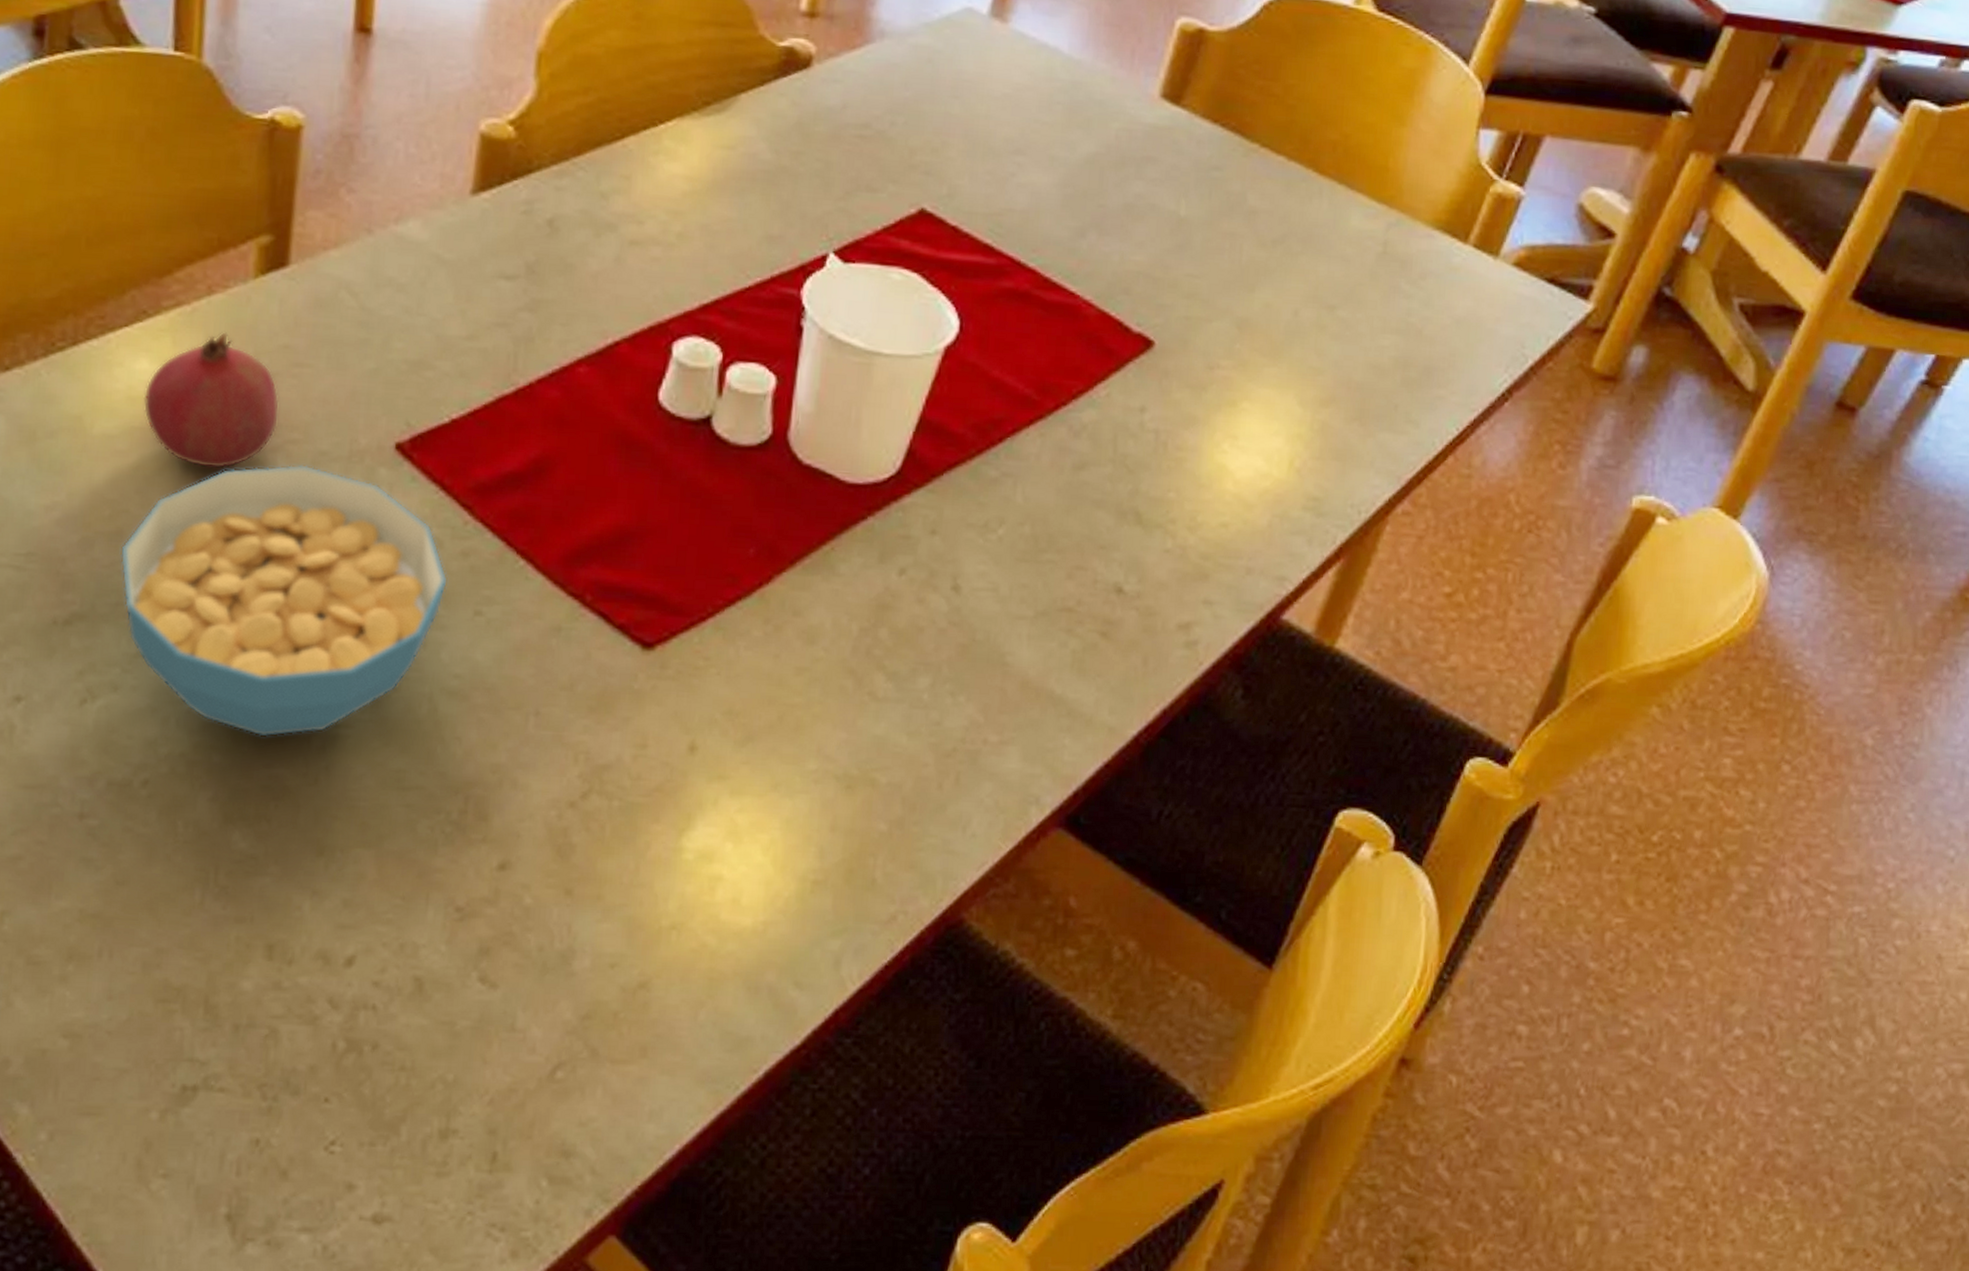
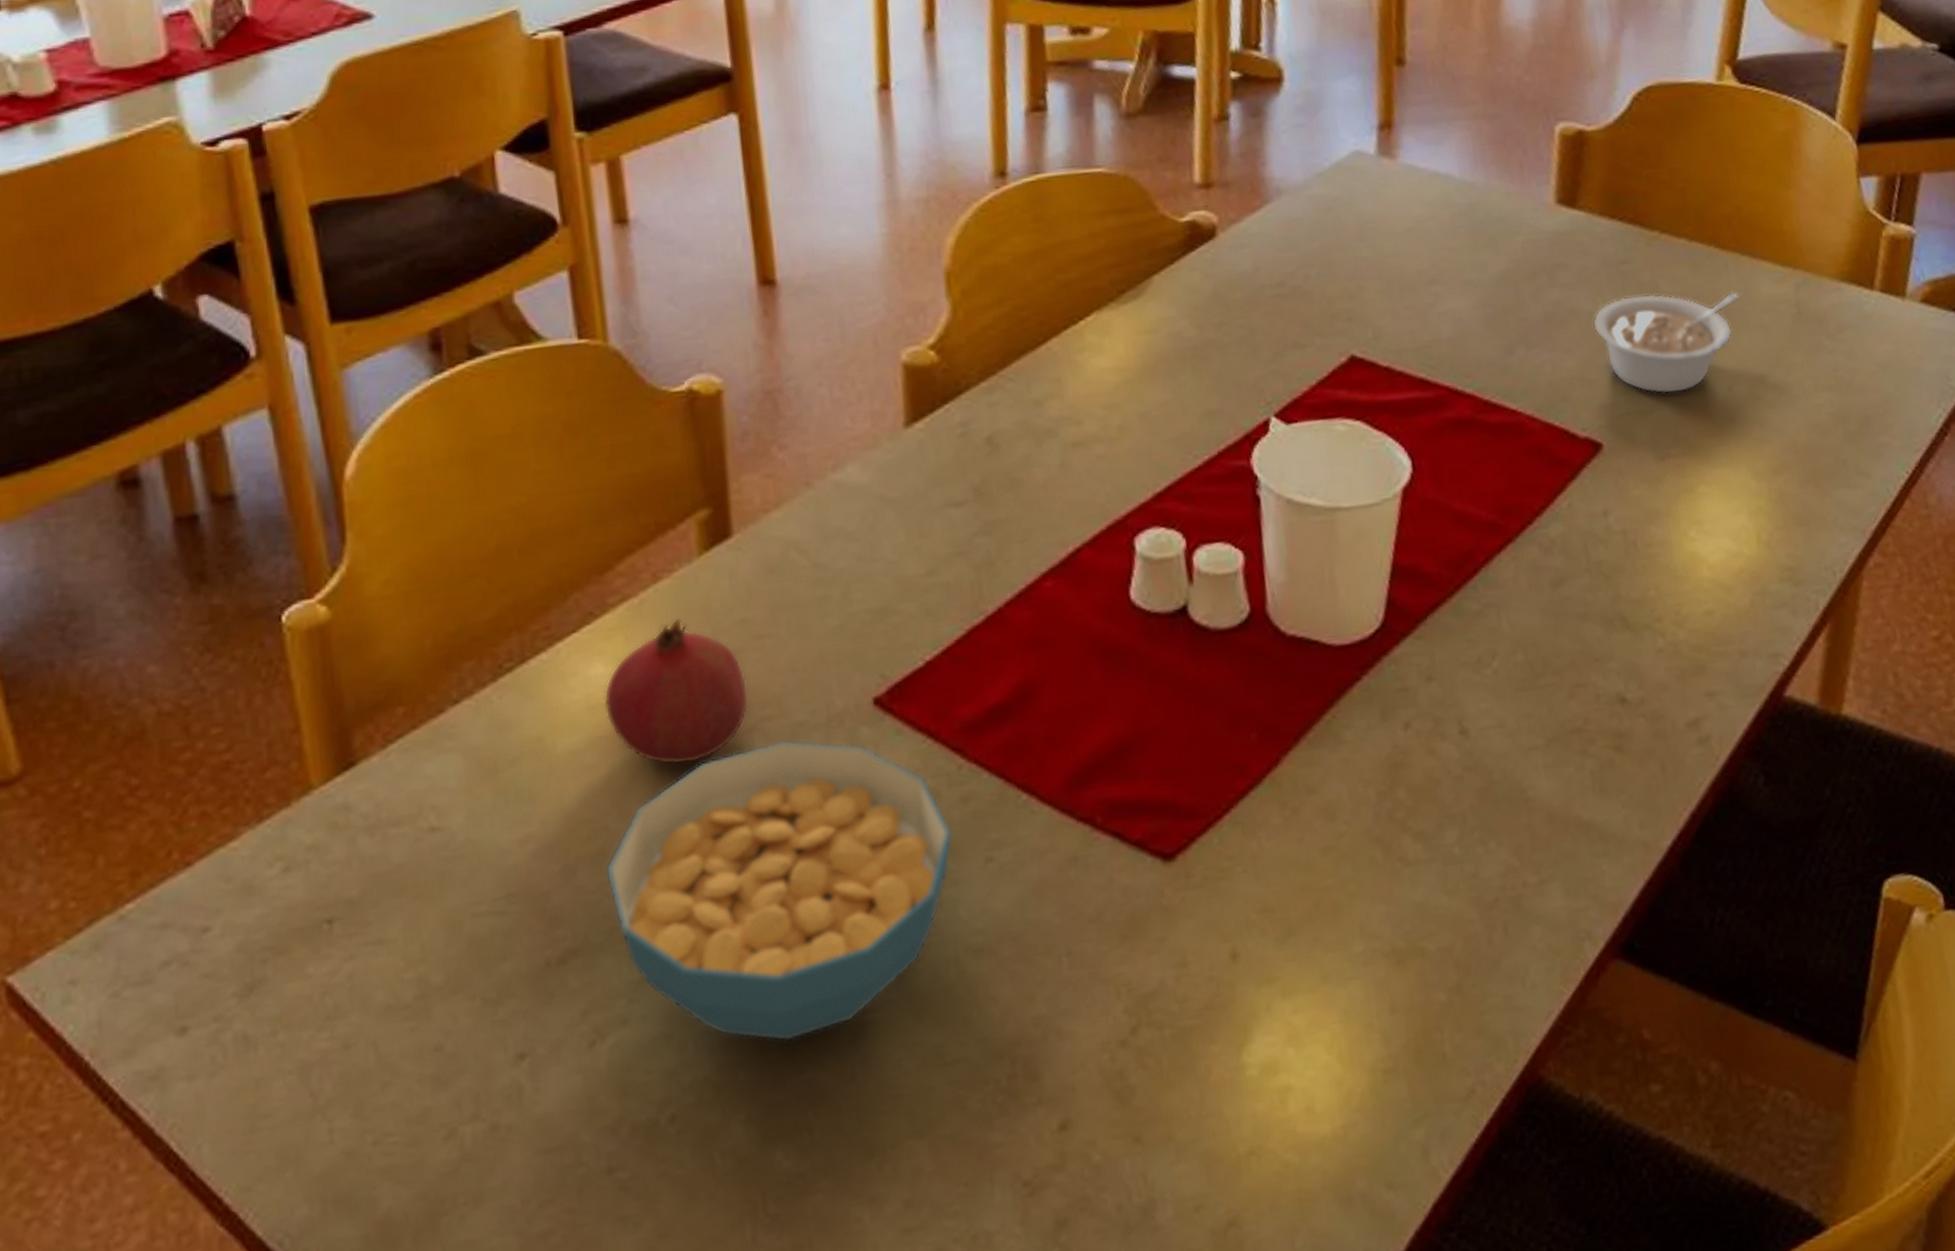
legume: none [1171,202,1327,308] -> present [1594,292,1740,395]

